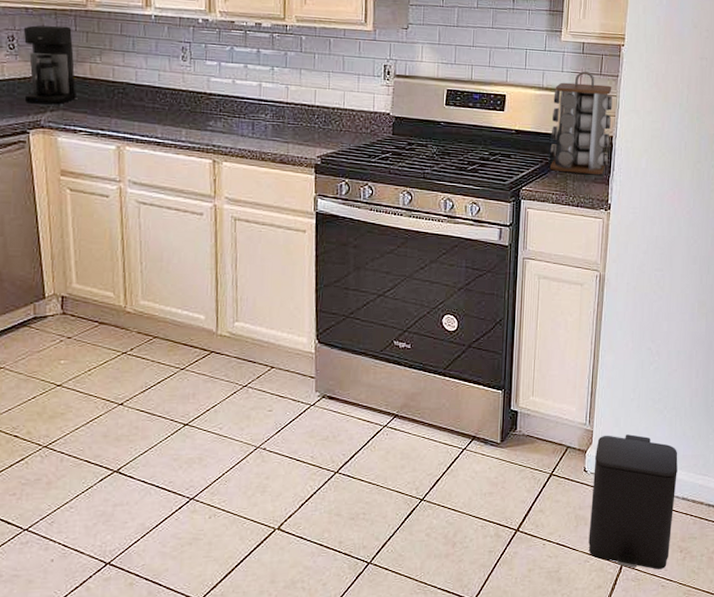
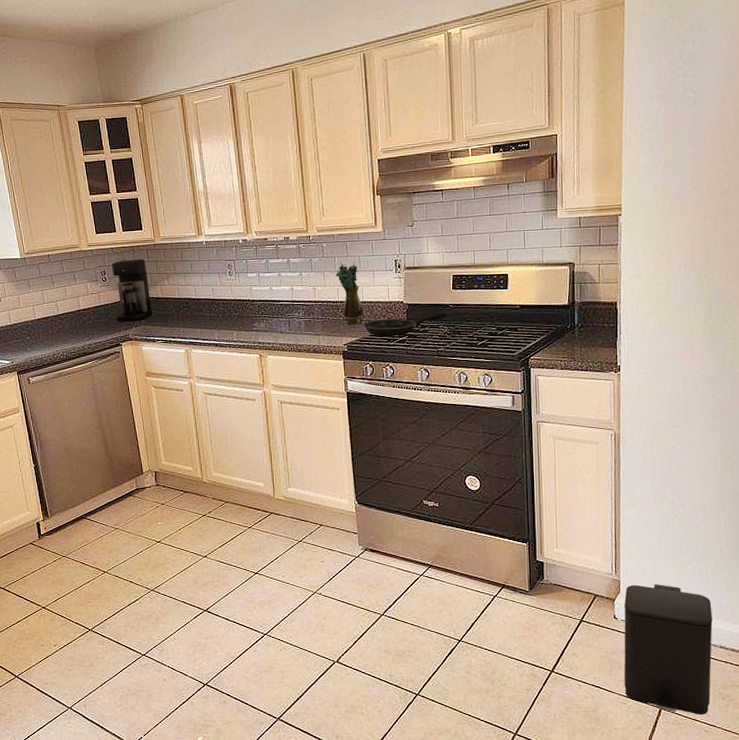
vase: none [314,60,344,135] -> present [336,262,364,325]
frying pan: none [342,131,437,153] -> present [363,313,446,337]
spice rack: present [550,71,613,175] -> none [554,244,614,341]

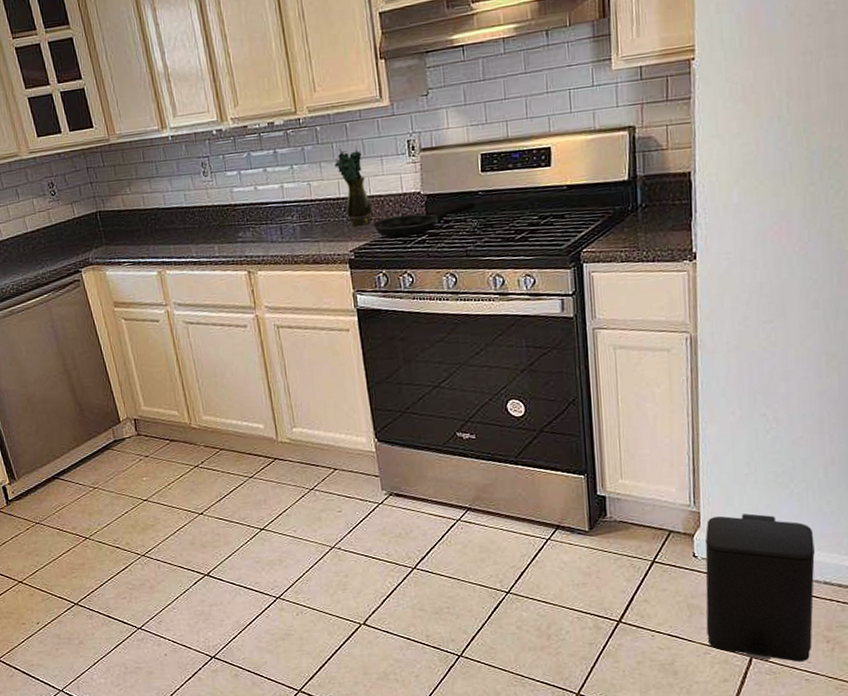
coffee maker: present [111,259,153,322] -> none [59,163,115,244]

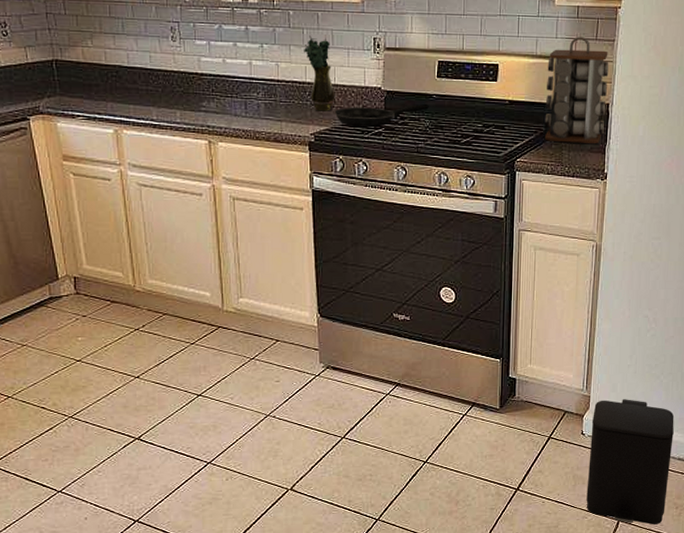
spice rack: none [609,100,688,225] -> present [544,37,609,144]

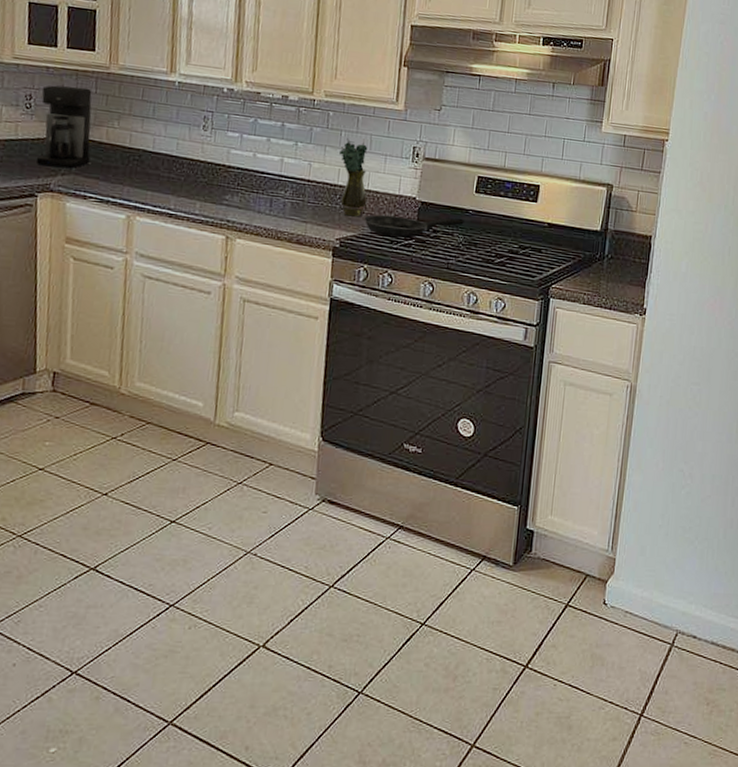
coffee maker: none [14,10,71,90] -> present [36,85,92,168]
spice rack: present [544,37,609,144] -> none [583,165,654,276]
pedal bin: present [586,399,674,524] -> none [604,564,709,723]

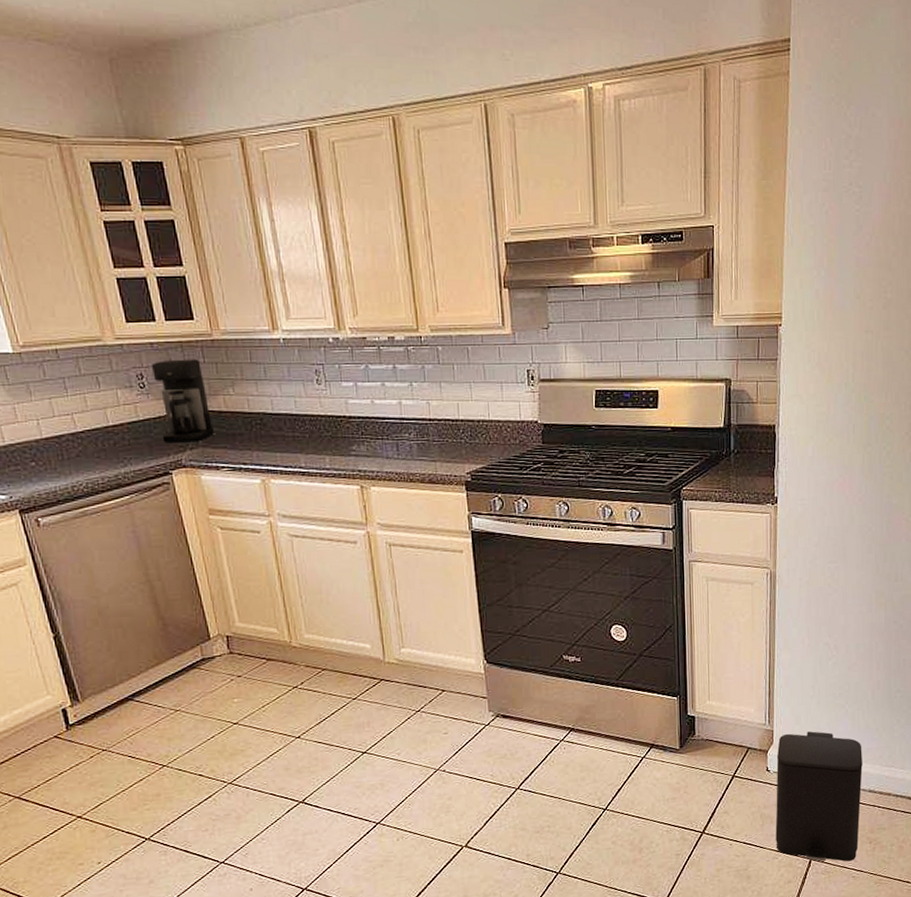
vase: present [339,138,368,217] -> none [455,371,491,449]
frying pan: present [363,215,464,239] -> none [490,436,588,464]
pedal bin: none [604,564,709,723] -> present [775,731,863,862]

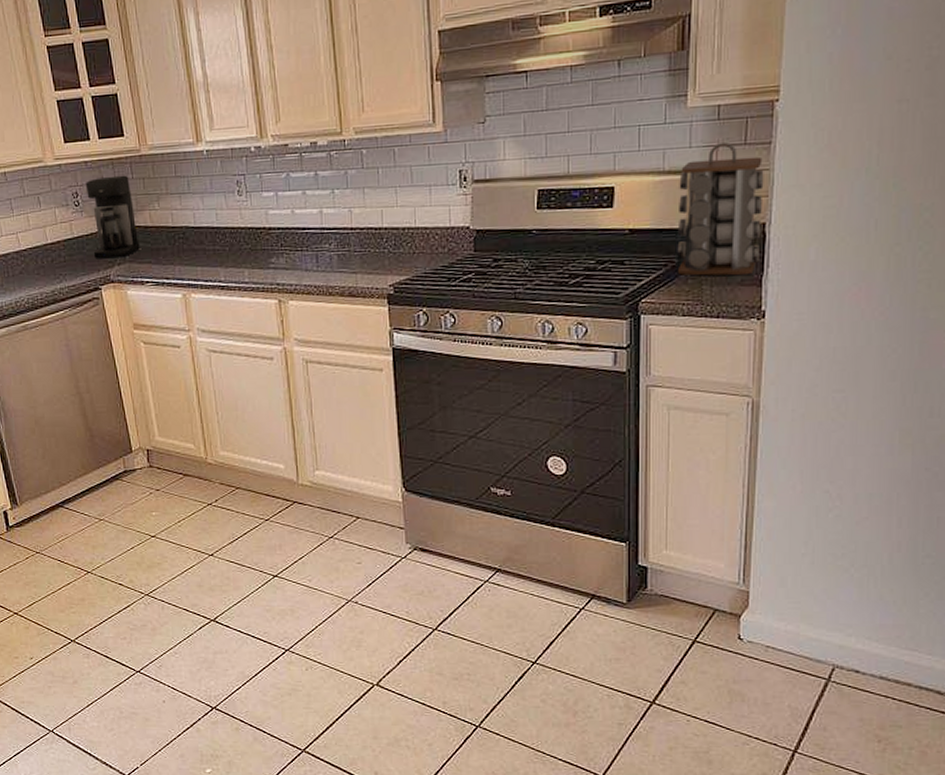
spice rack: none [709,357,773,469] -> present [677,142,764,277]
pedal bin: present [775,731,863,862] -> none [747,597,872,760]

